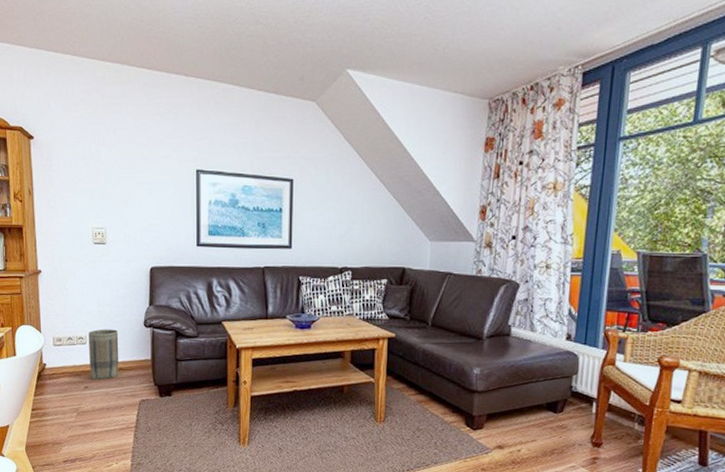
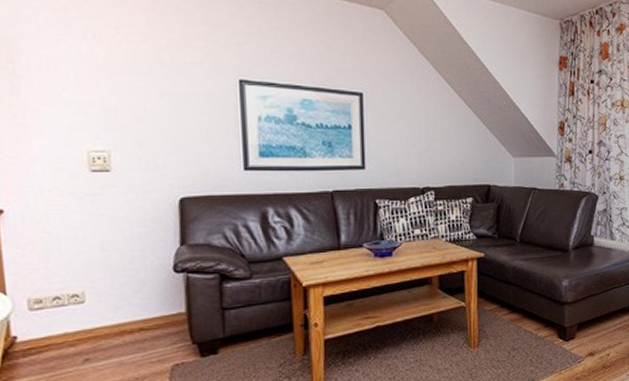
basket: present [89,329,119,380] -> none [87,279,138,349]

